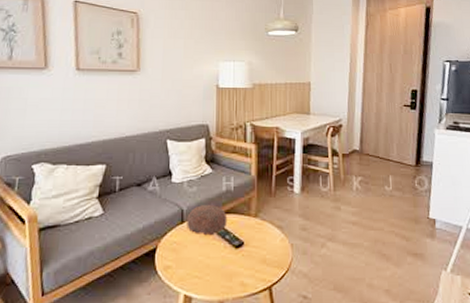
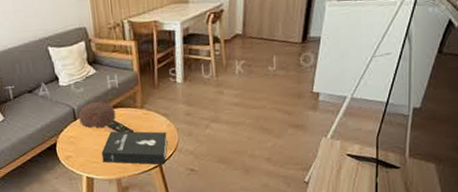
booklet: none [205,240,280,288] -> present [101,131,168,165]

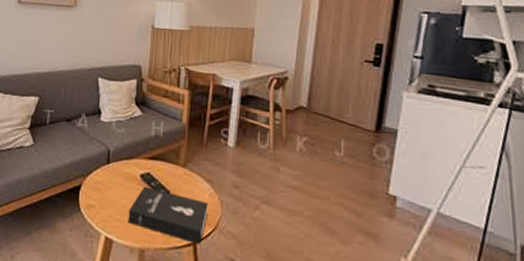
decorative bowl: present [78,102,116,128] -> none [112,147,155,180]

